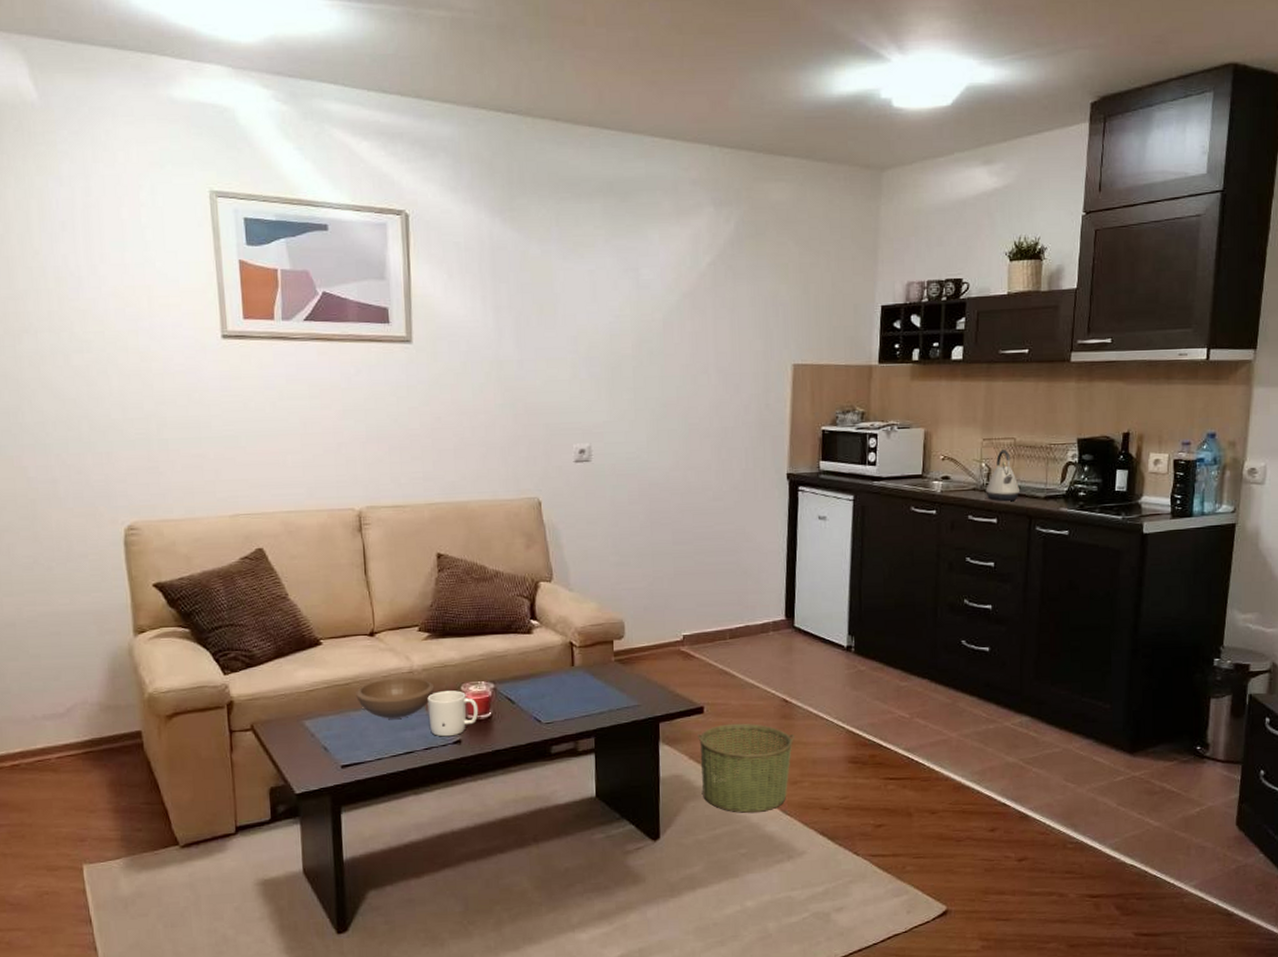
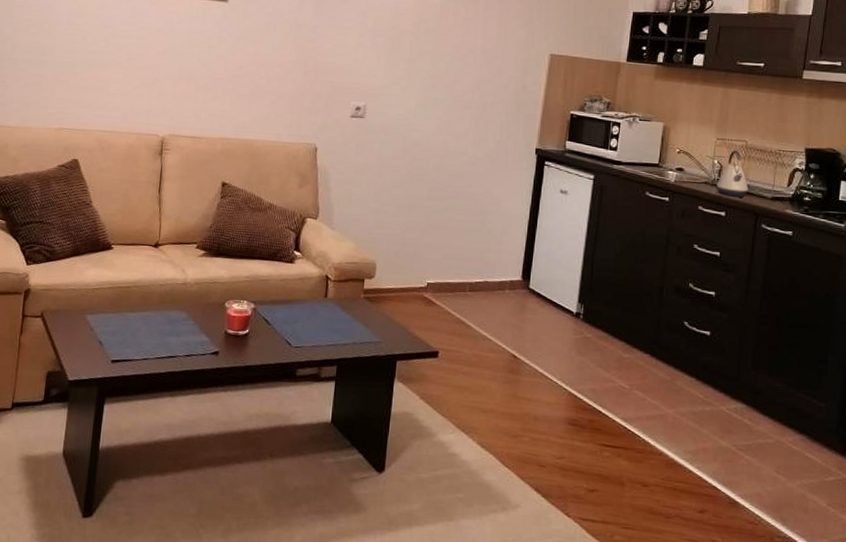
bowl: present [356,677,435,719] -> none [134,287,203,325]
mug: present [427,690,479,737] -> none [192,304,238,348]
basket: present [698,723,795,813] -> none [429,370,520,460]

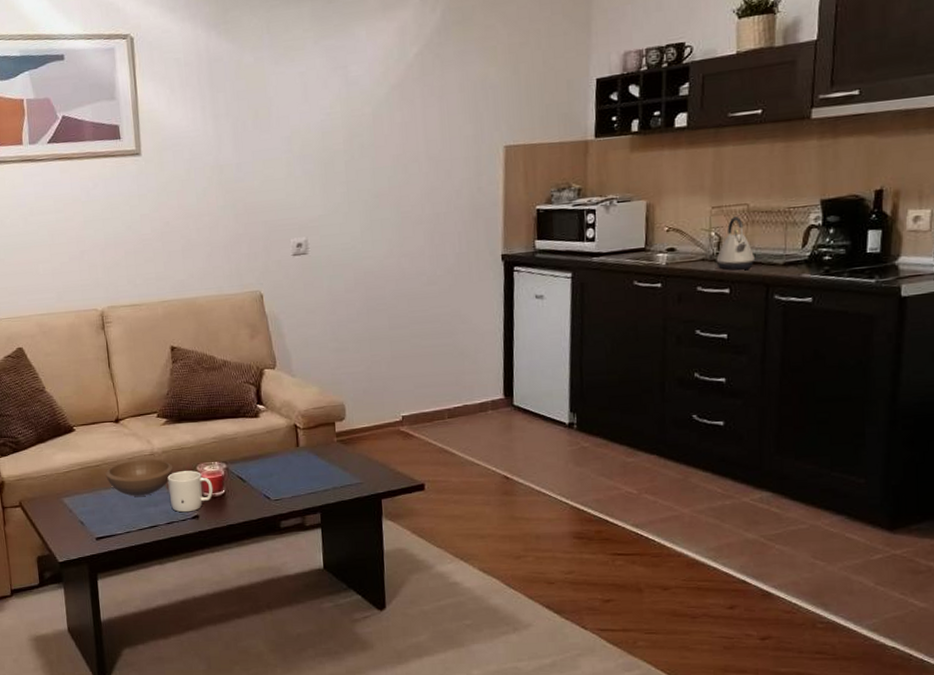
bowl: none [134,287,203,325] -> present [105,459,174,497]
mug: none [192,304,238,348] -> present [167,470,214,513]

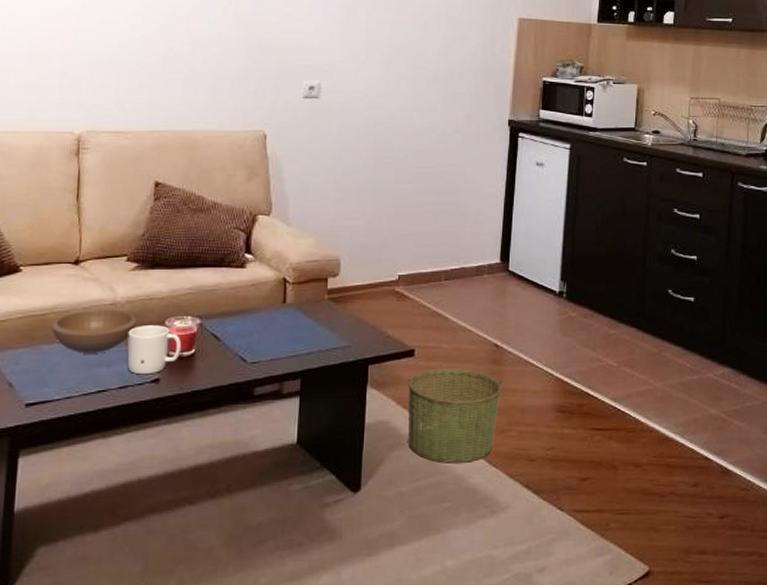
basket: none [419,499,518,586] -> present [407,367,505,464]
kettle: present [716,216,756,272] -> none [693,109,724,158]

